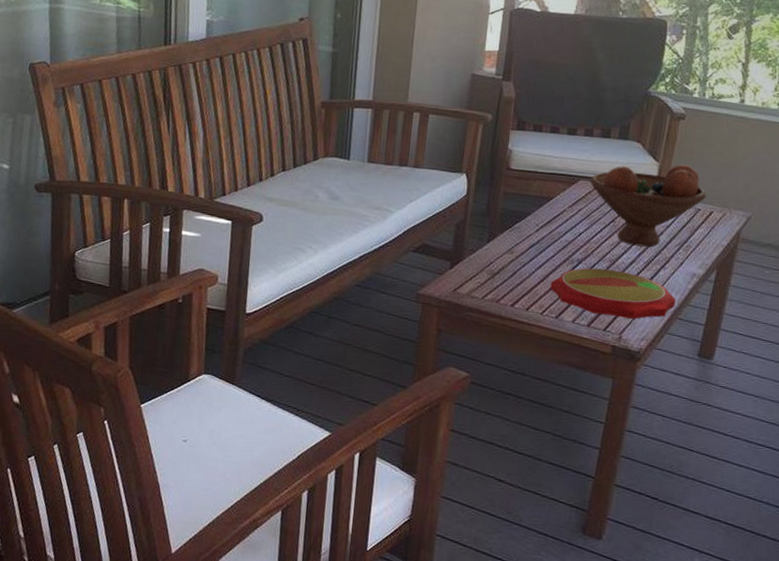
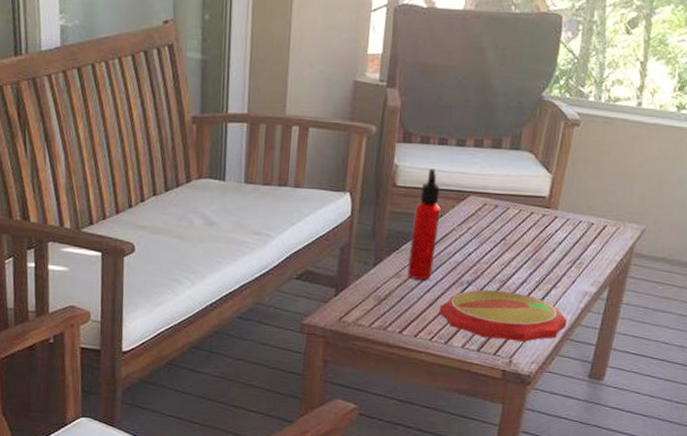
water bottle: none [520,154,553,257] -> present [407,168,441,281]
fruit bowl: present [589,164,707,247] -> none [479,175,601,266]

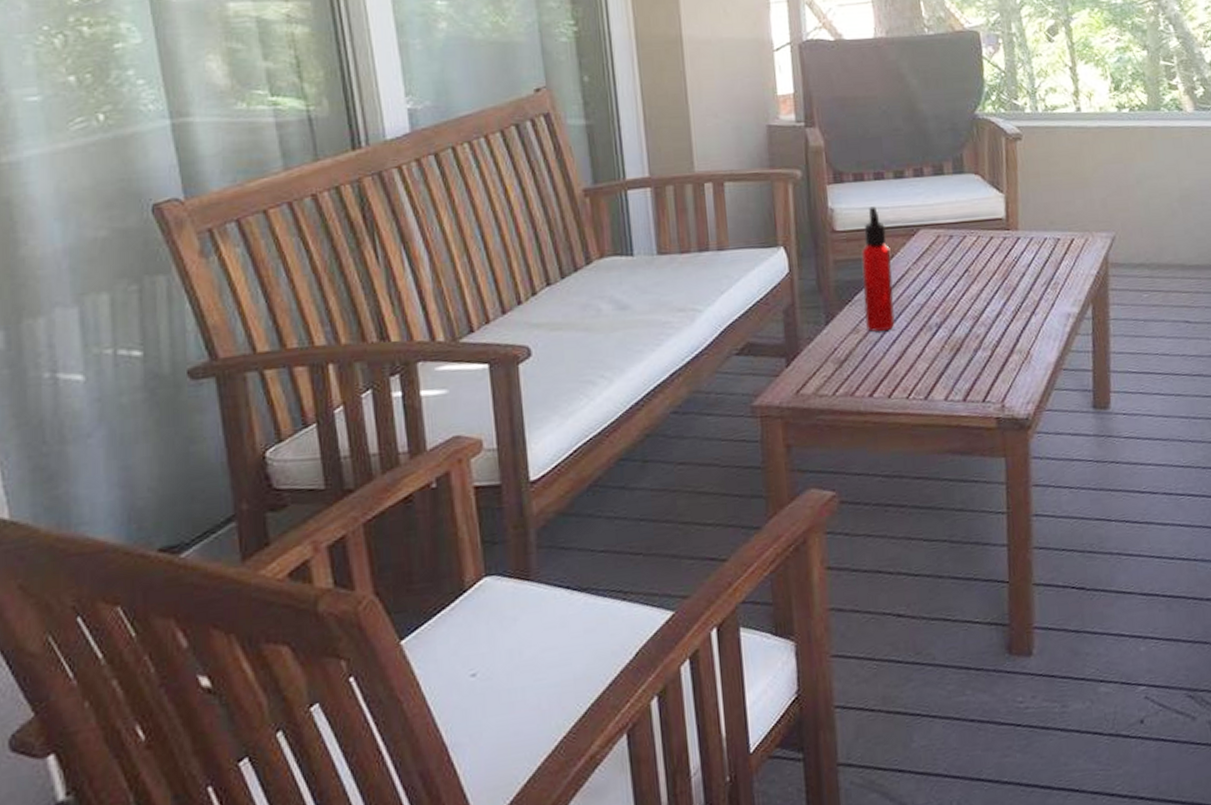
plate: present [439,289,567,342] -> none [910,327,1056,385]

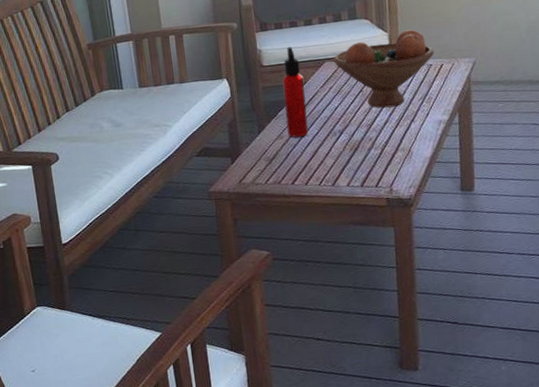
fruit bowl: none [930,191,1063,295] -> present [333,29,434,108]

